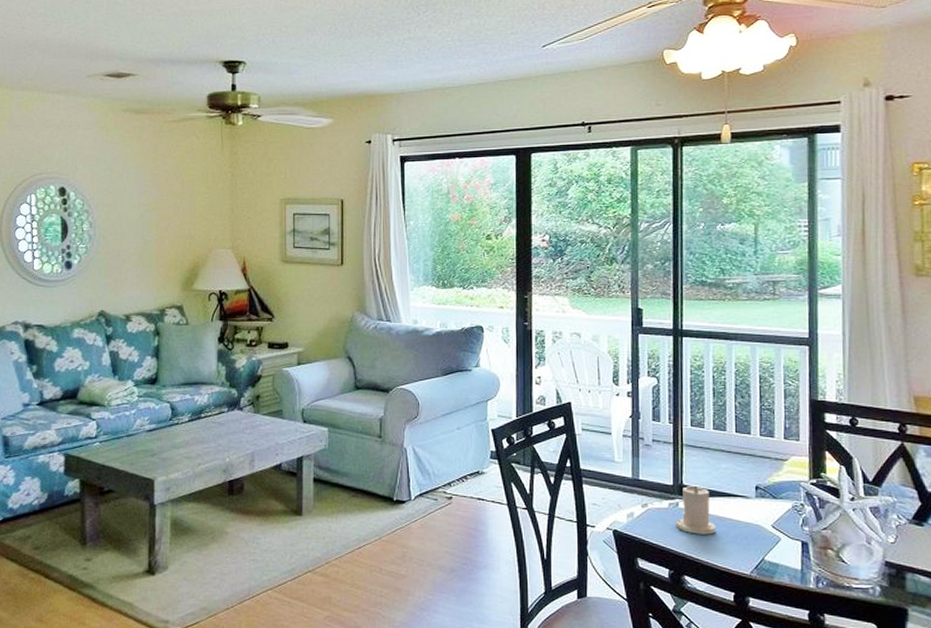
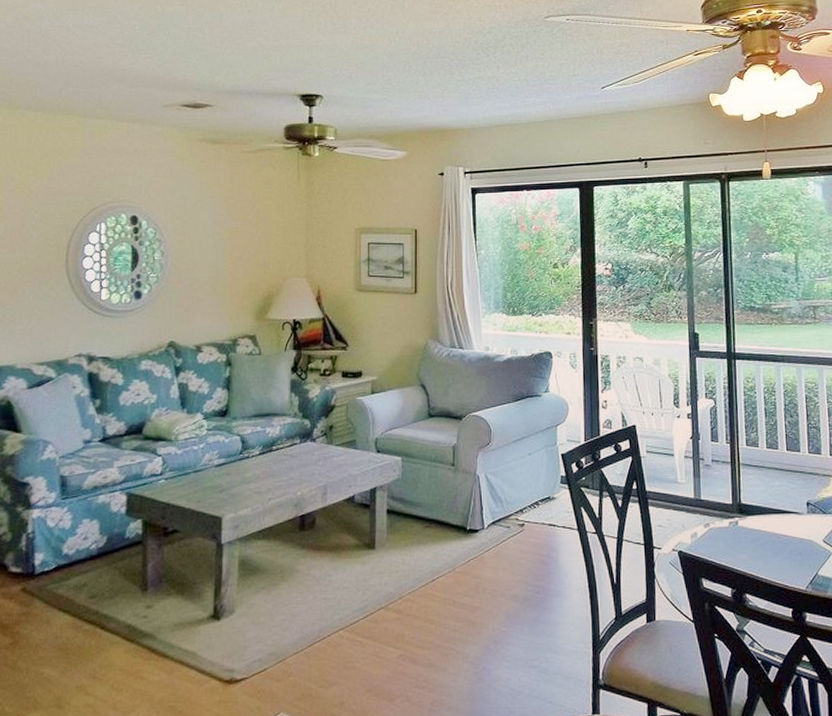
candle: present [675,486,716,535] -> none [736,504,773,552]

